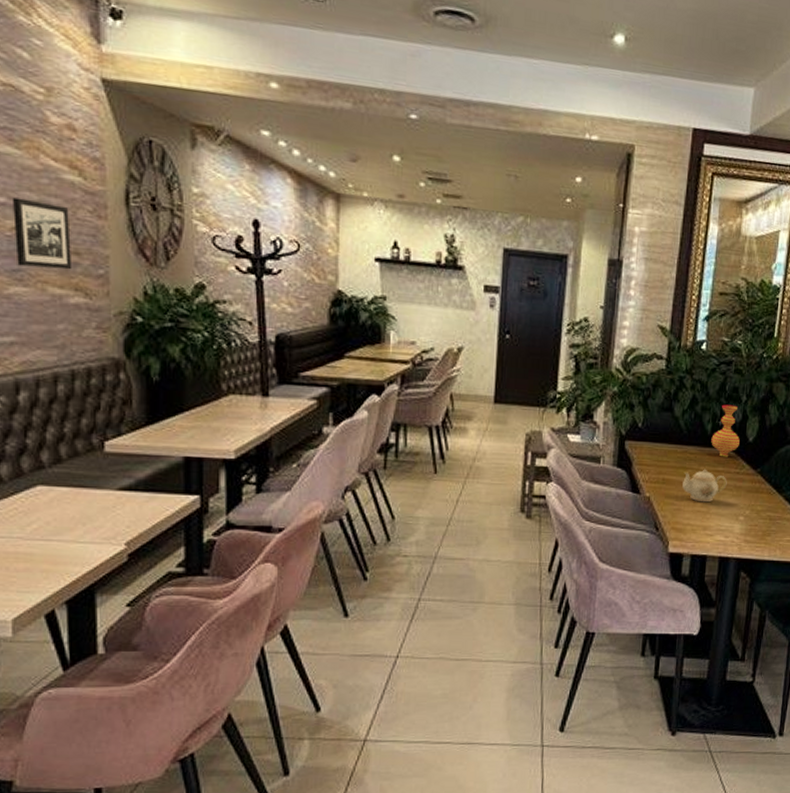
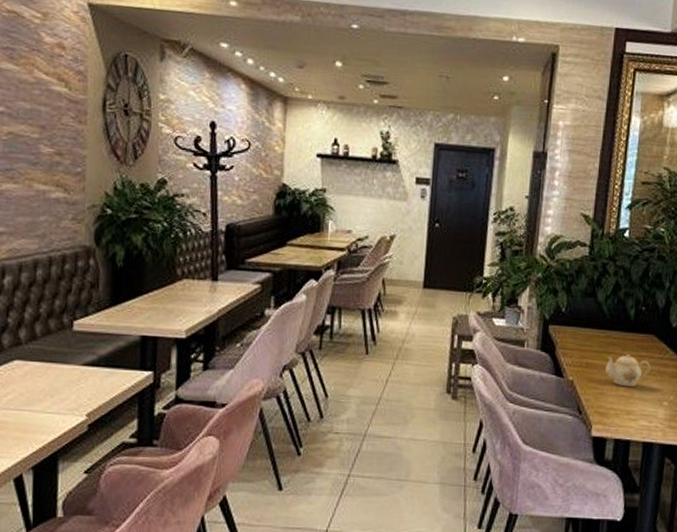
picture frame: present [12,197,72,270] -> none [9,107,56,169]
vase: present [711,404,740,457] -> none [634,290,663,343]

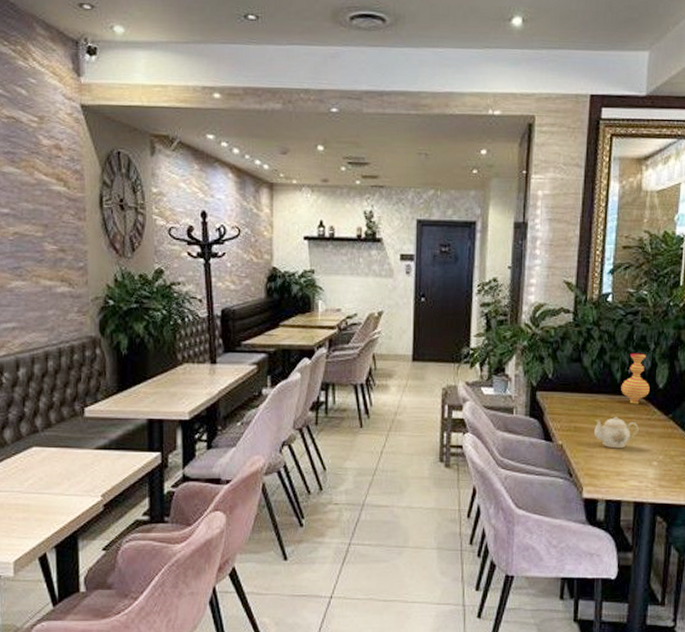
vase: none [634,290,663,343] -> present [621,353,650,404]

